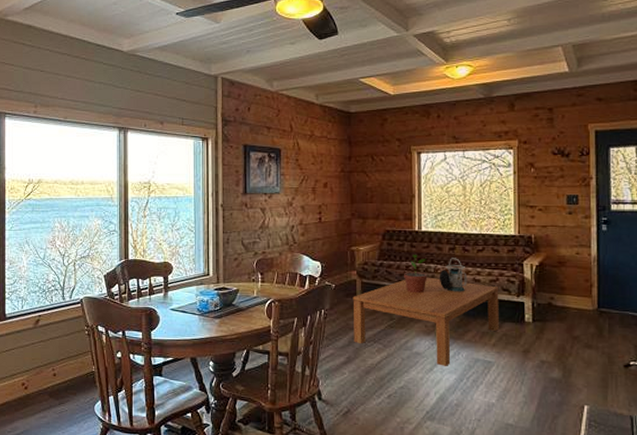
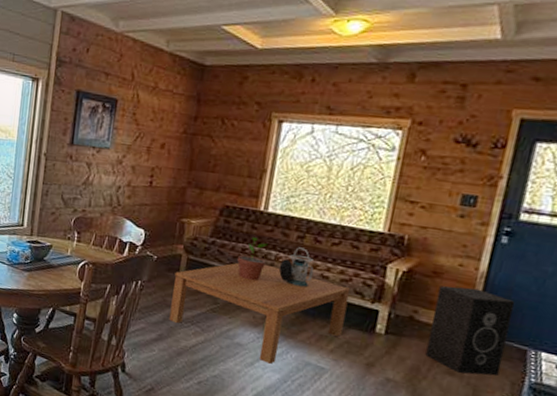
speaker: none [565,271,624,345] -> present [425,286,516,376]

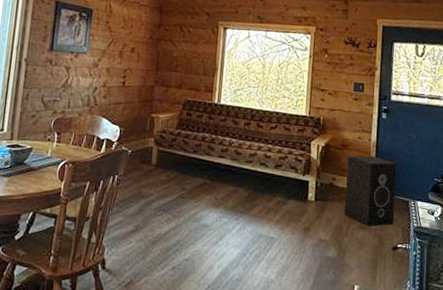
coffee table: present [169,262,351,364] -> none [144,149,287,240]
potted plant: present [237,237,268,281] -> none [199,127,223,166]
lantern: present [279,247,314,287] -> none [232,132,259,167]

